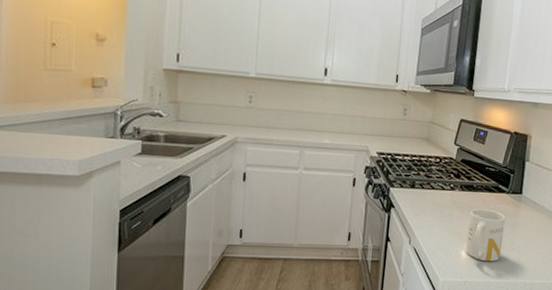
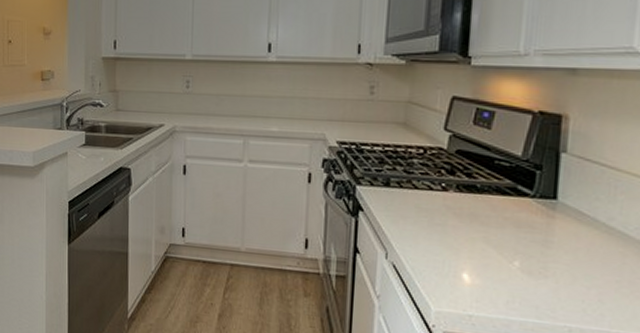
mug: present [466,209,506,262] -> none [469,217,531,292]

